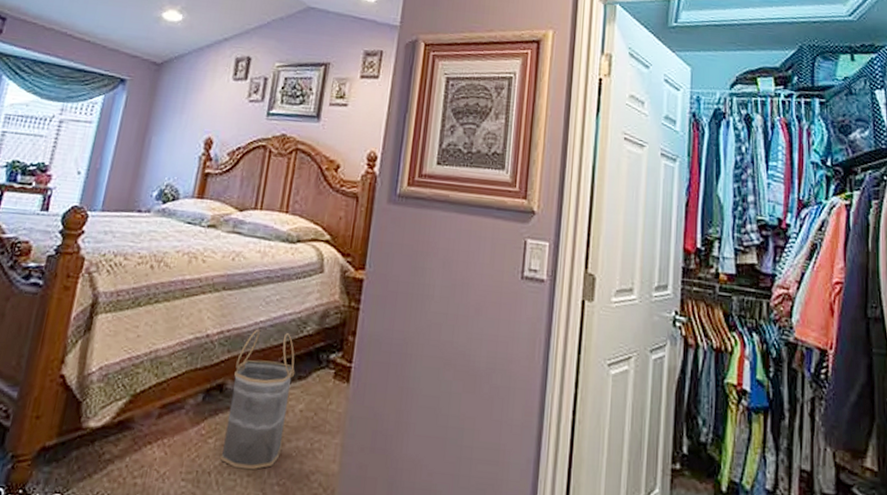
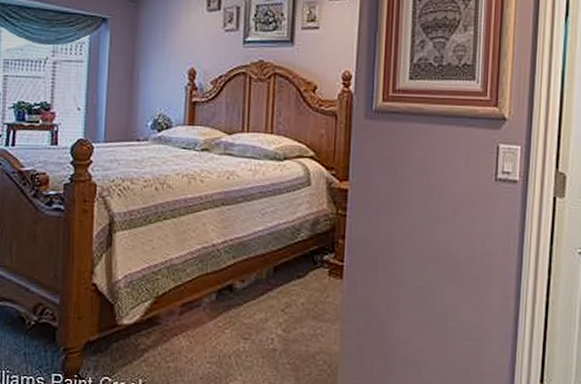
basket: present [220,329,296,470] -> none [237,237,294,353]

